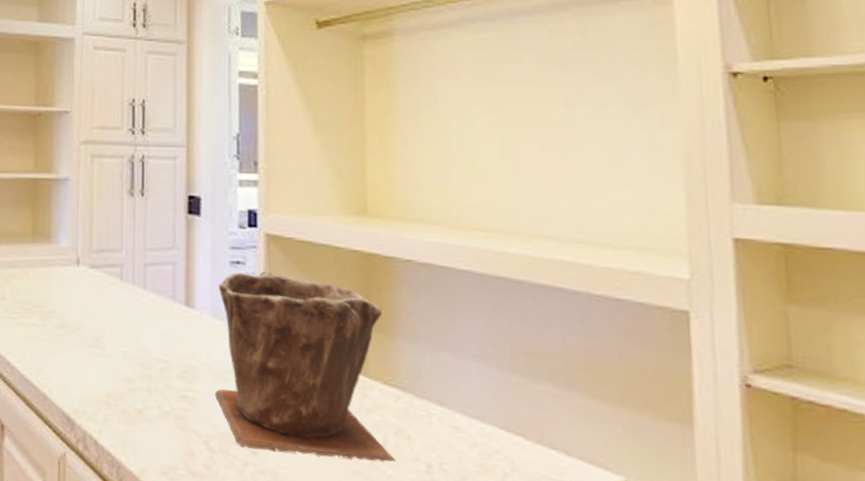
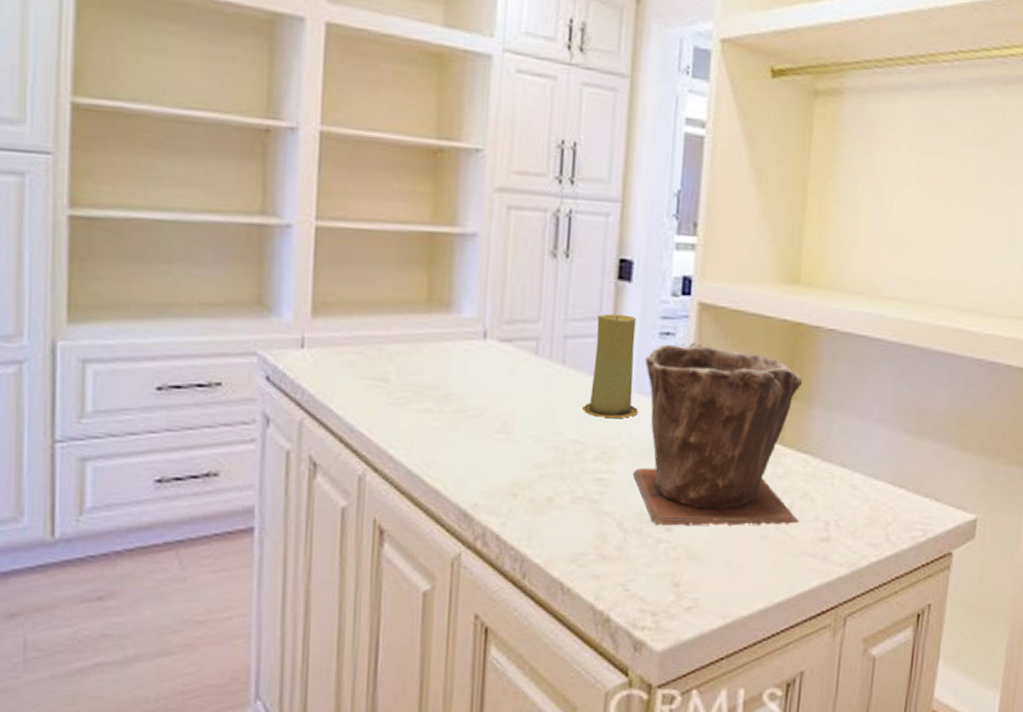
candle: none [164,244,215,340] -> present [582,314,638,418]

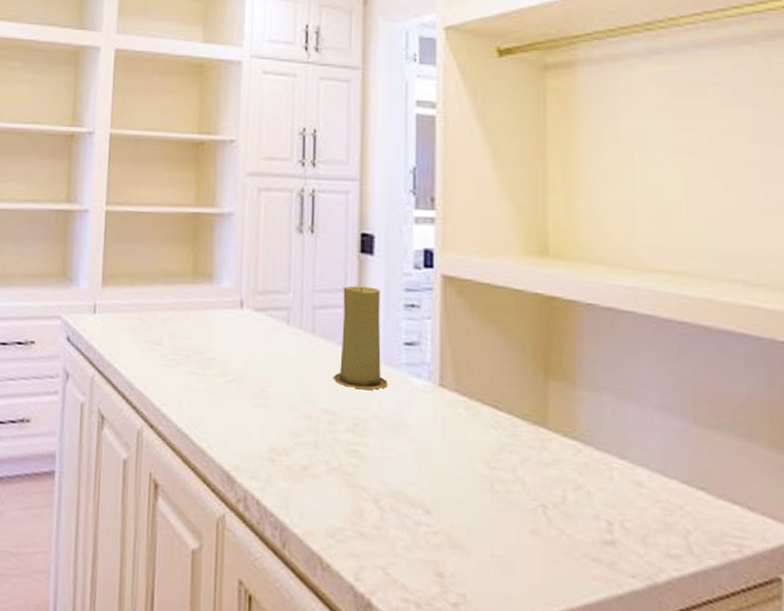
plant pot: present [633,343,803,526] -> none [387,315,575,520]

